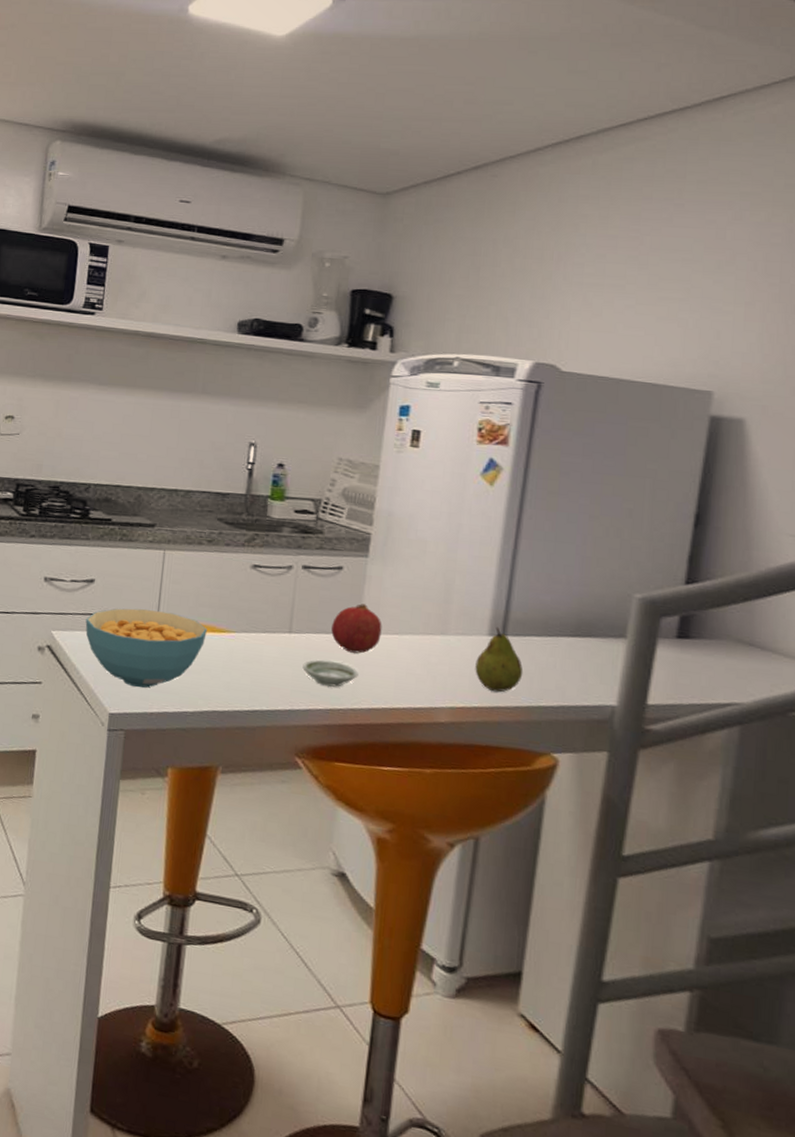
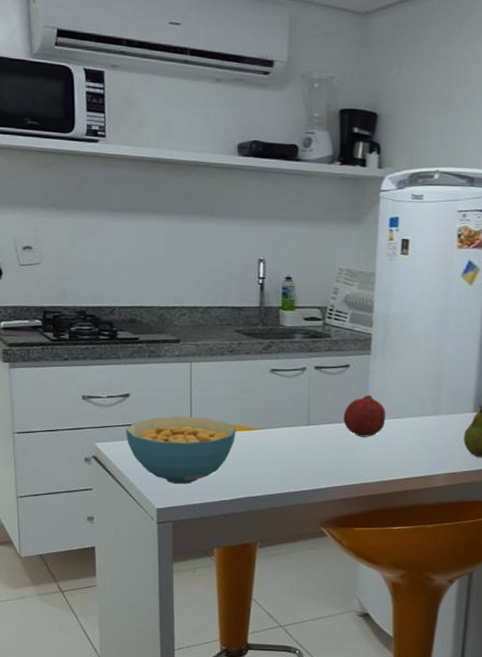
saucer: present [302,659,359,687] -> none [321,445,369,468]

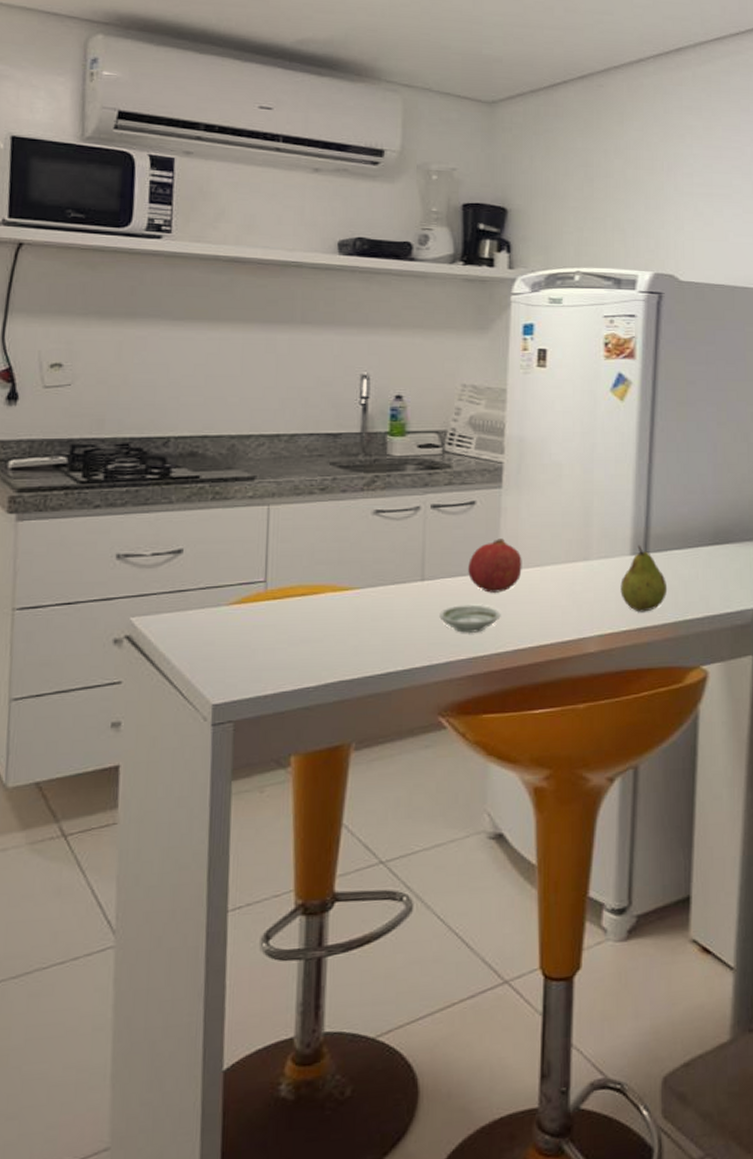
cereal bowl: present [126,416,236,485] -> none [174,575,327,669]
saucer: none [321,445,369,468] -> present [439,604,501,634]

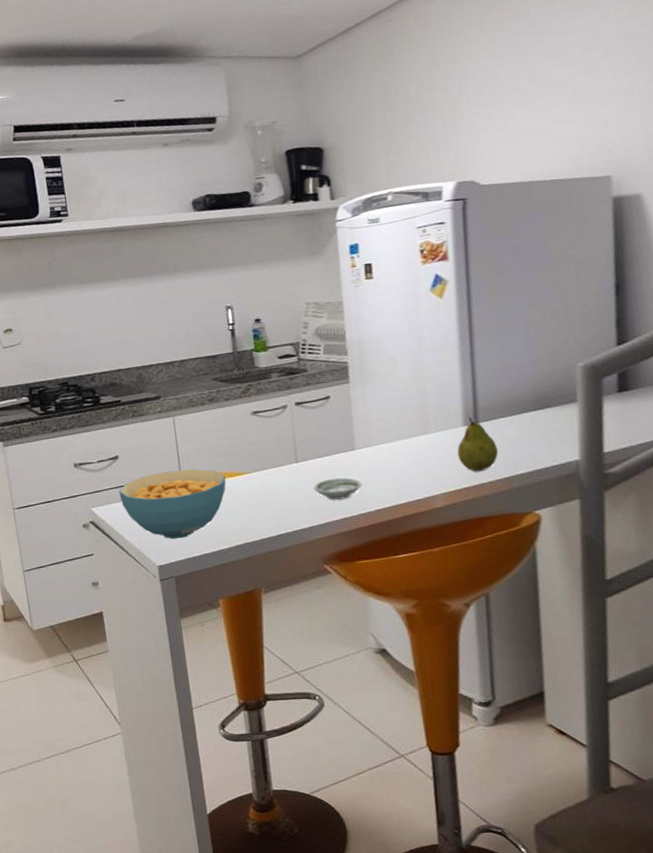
cereal bowl: none [174,575,327,669] -> present [119,468,226,539]
fruit: present [468,539,522,593] -> none [331,423,375,467]

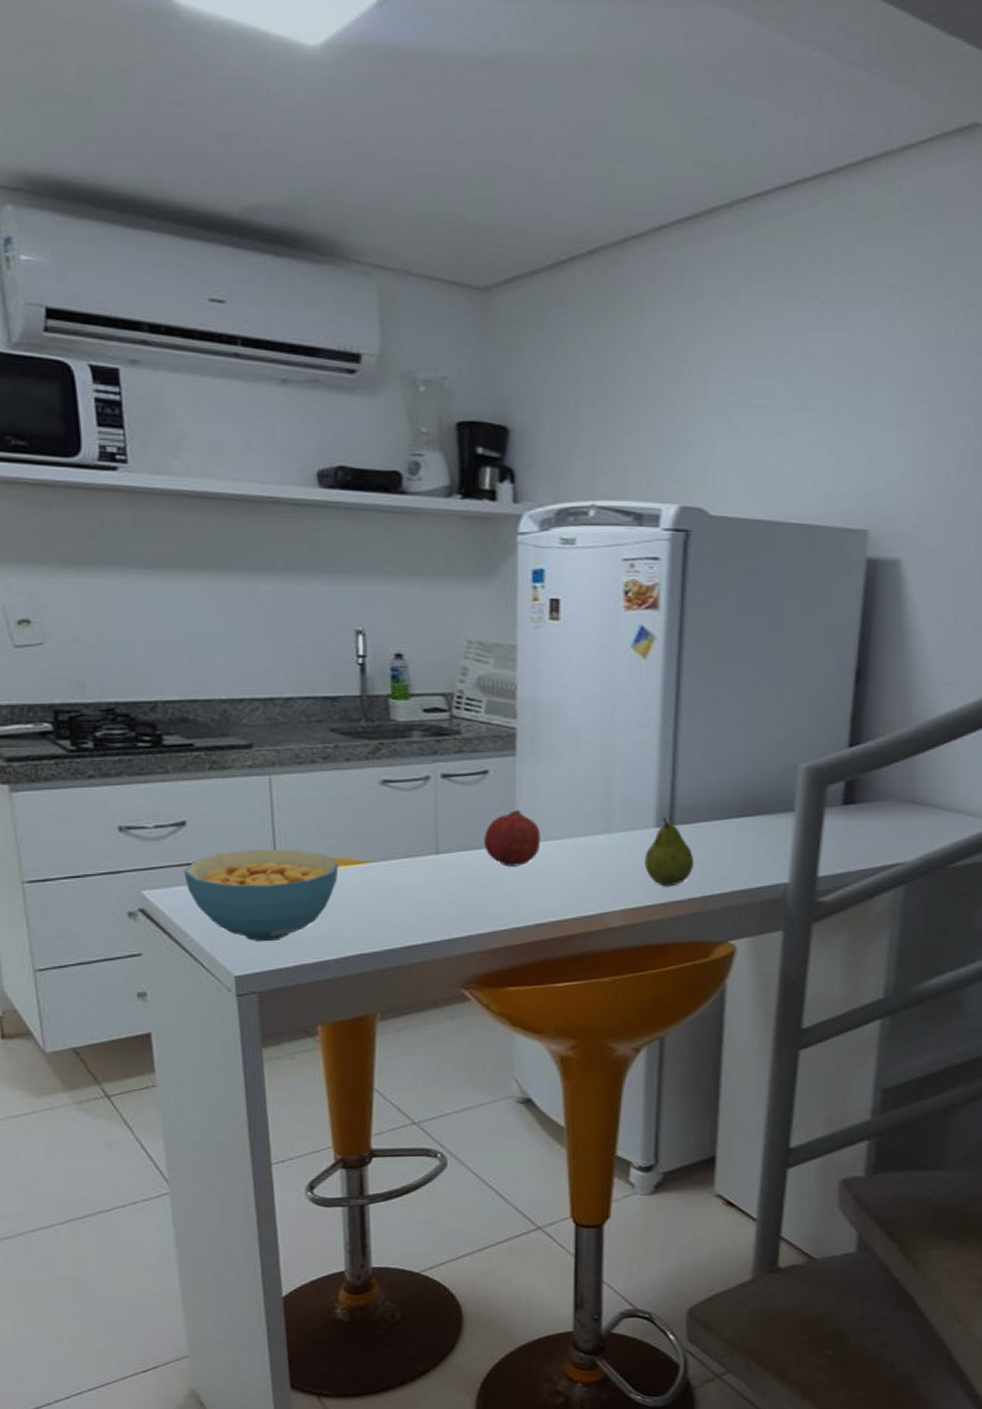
saucer: present [313,477,362,501] -> none [457,878,521,908]
fruit: none [331,423,375,467] -> present [484,810,541,867]

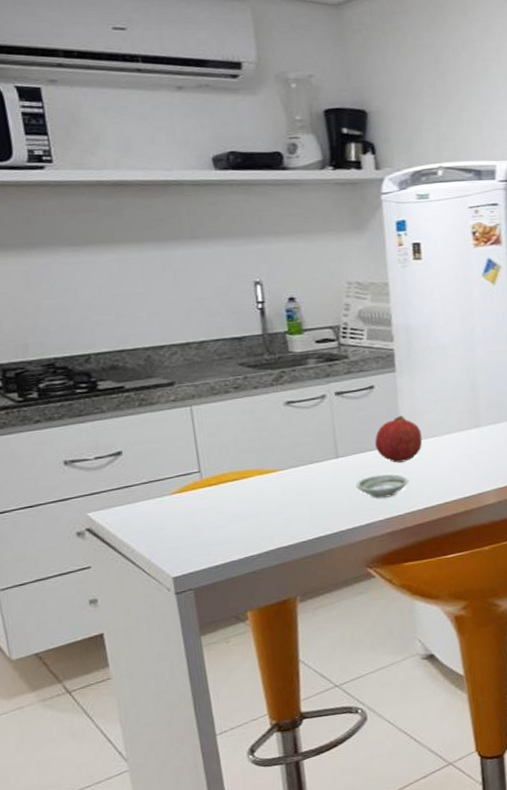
cereal bowl: present [184,848,339,942] -> none [122,465,255,547]
saucer: none [457,878,521,908] -> present [356,473,409,499]

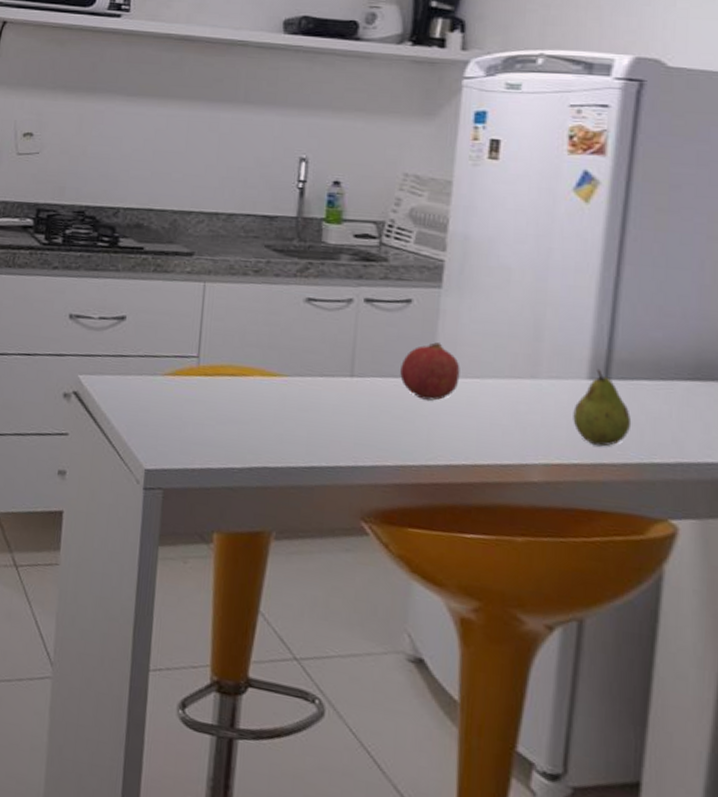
saucer: present [356,473,409,499] -> none [367,407,434,440]

